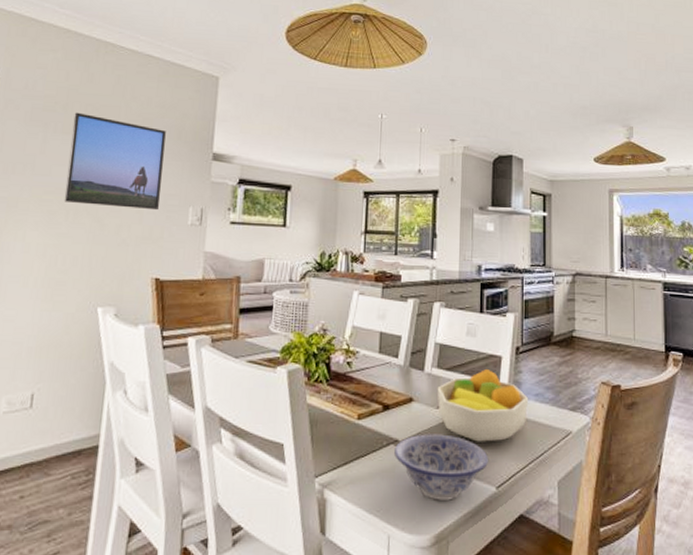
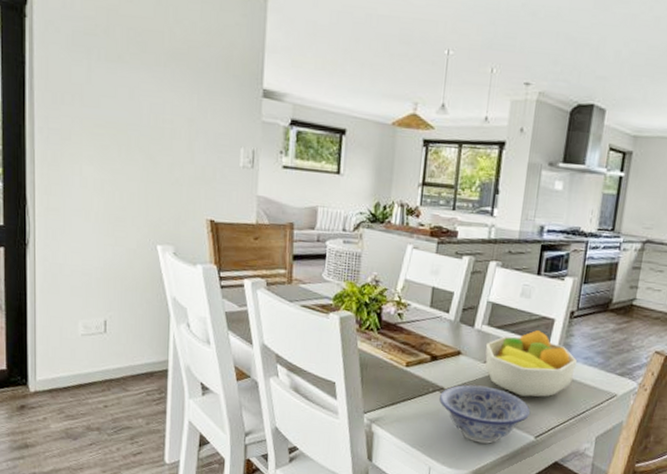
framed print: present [64,112,166,211] -> none [115,37,213,150]

